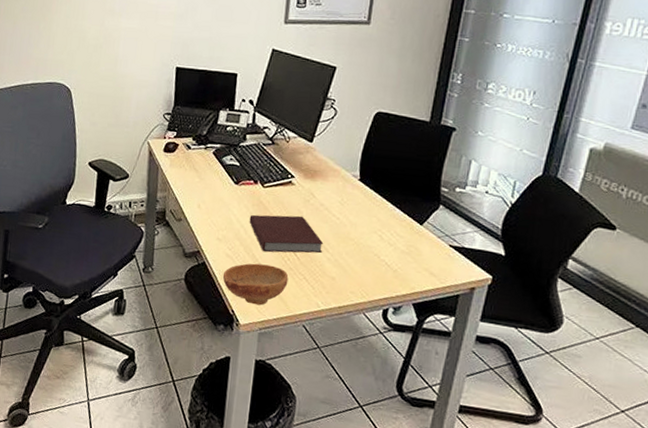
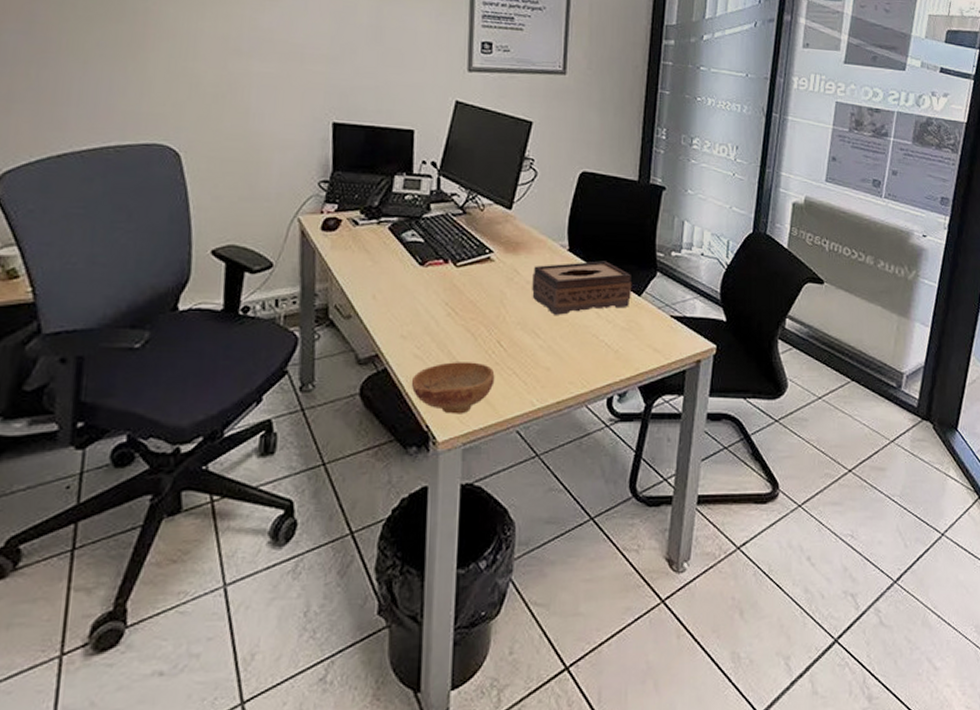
notebook: present [249,214,324,254] -> none [441,298,534,347]
tissue box: none [324,191,416,235] -> present [532,261,632,315]

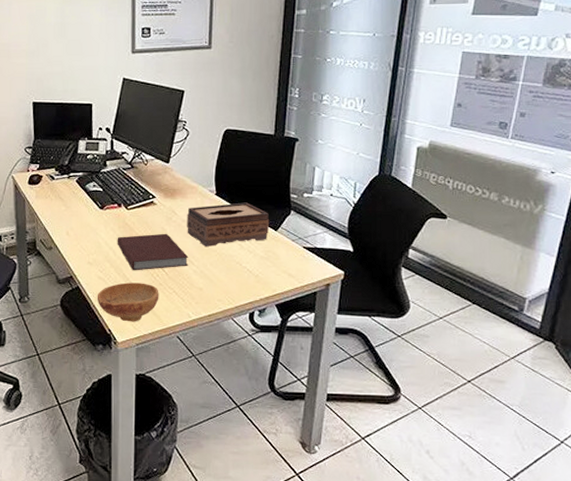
notebook: none [441,298,534,347] -> present [117,233,189,271]

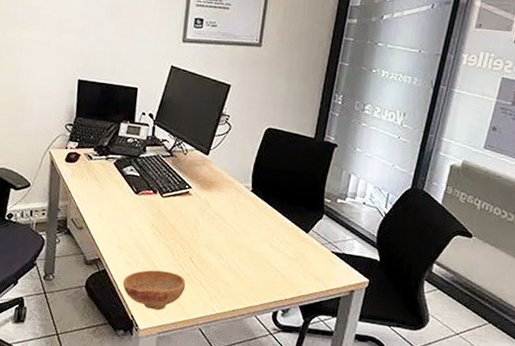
notebook: present [117,233,189,271] -> none [148,223,219,260]
tissue box: present [187,202,270,247] -> none [219,201,302,243]

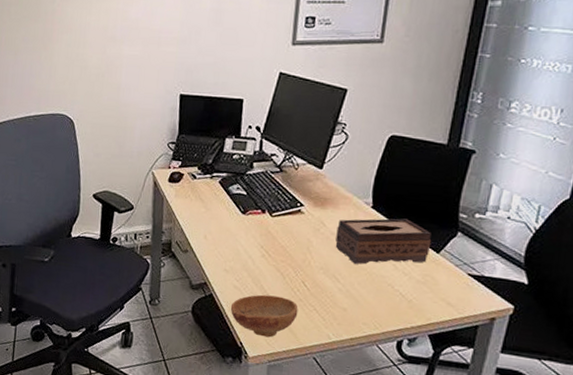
tissue box: none [219,201,302,243] -> present [335,218,432,265]

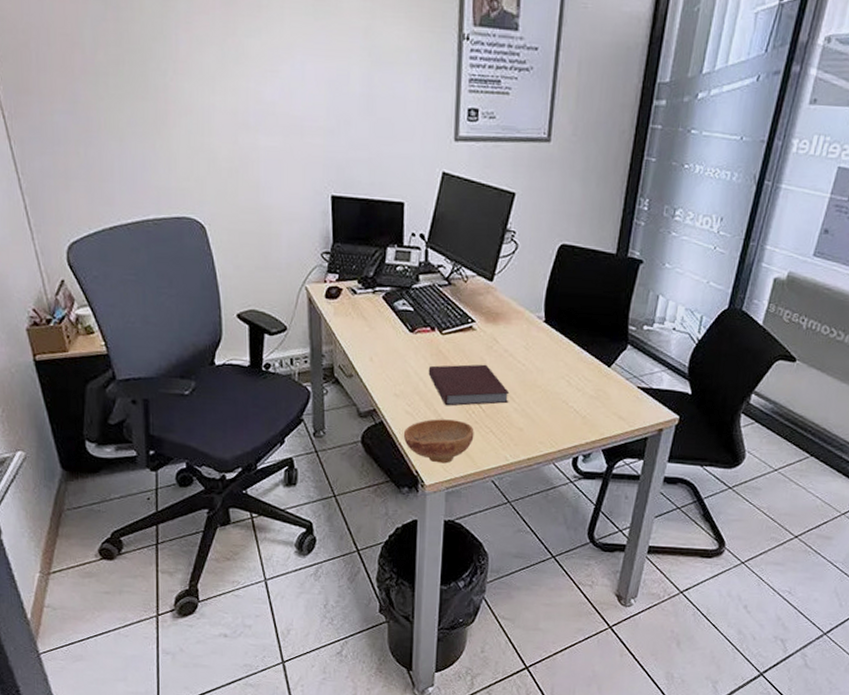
notebook: none [257,245,335,284] -> present [428,364,510,406]
tissue box: present [335,218,432,265] -> none [509,332,603,382]

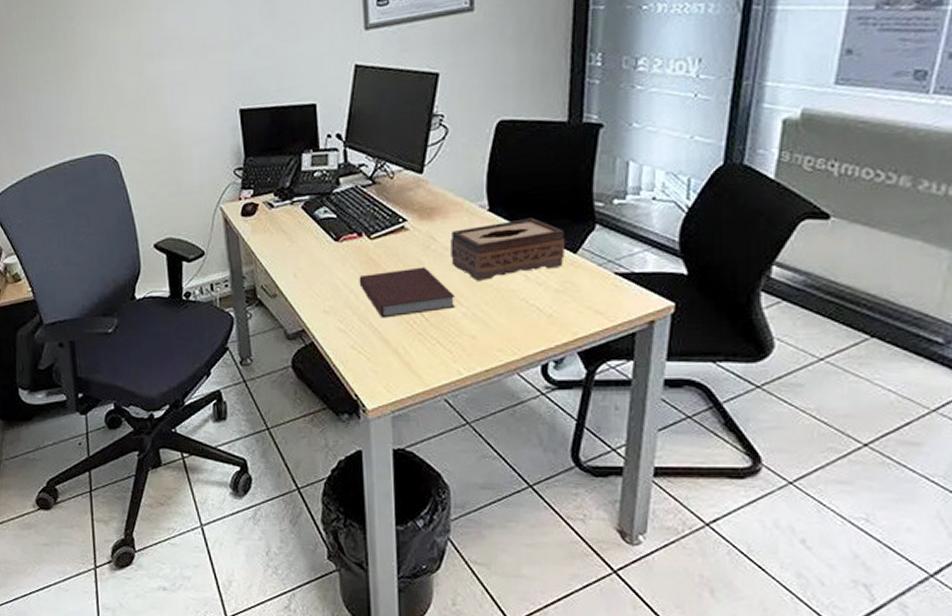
bowl: present [403,419,474,464] -> none [337,333,419,384]
tissue box: none [509,332,603,382] -> present [450,218,566,281]

